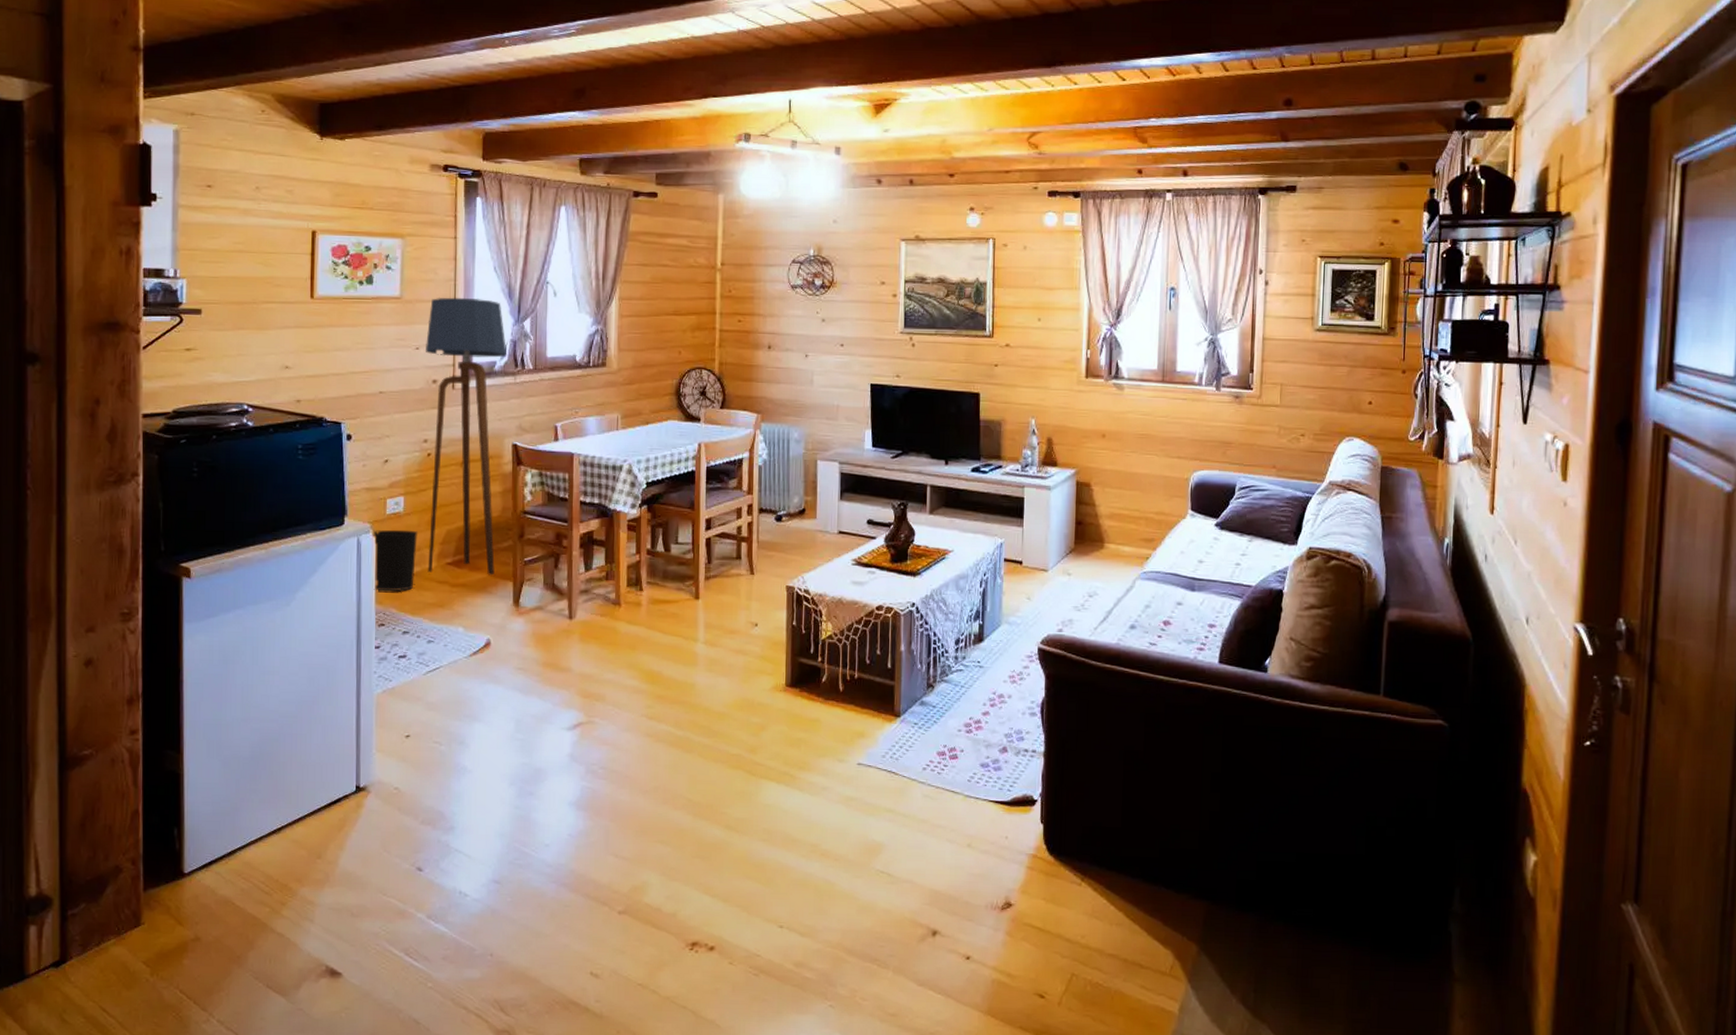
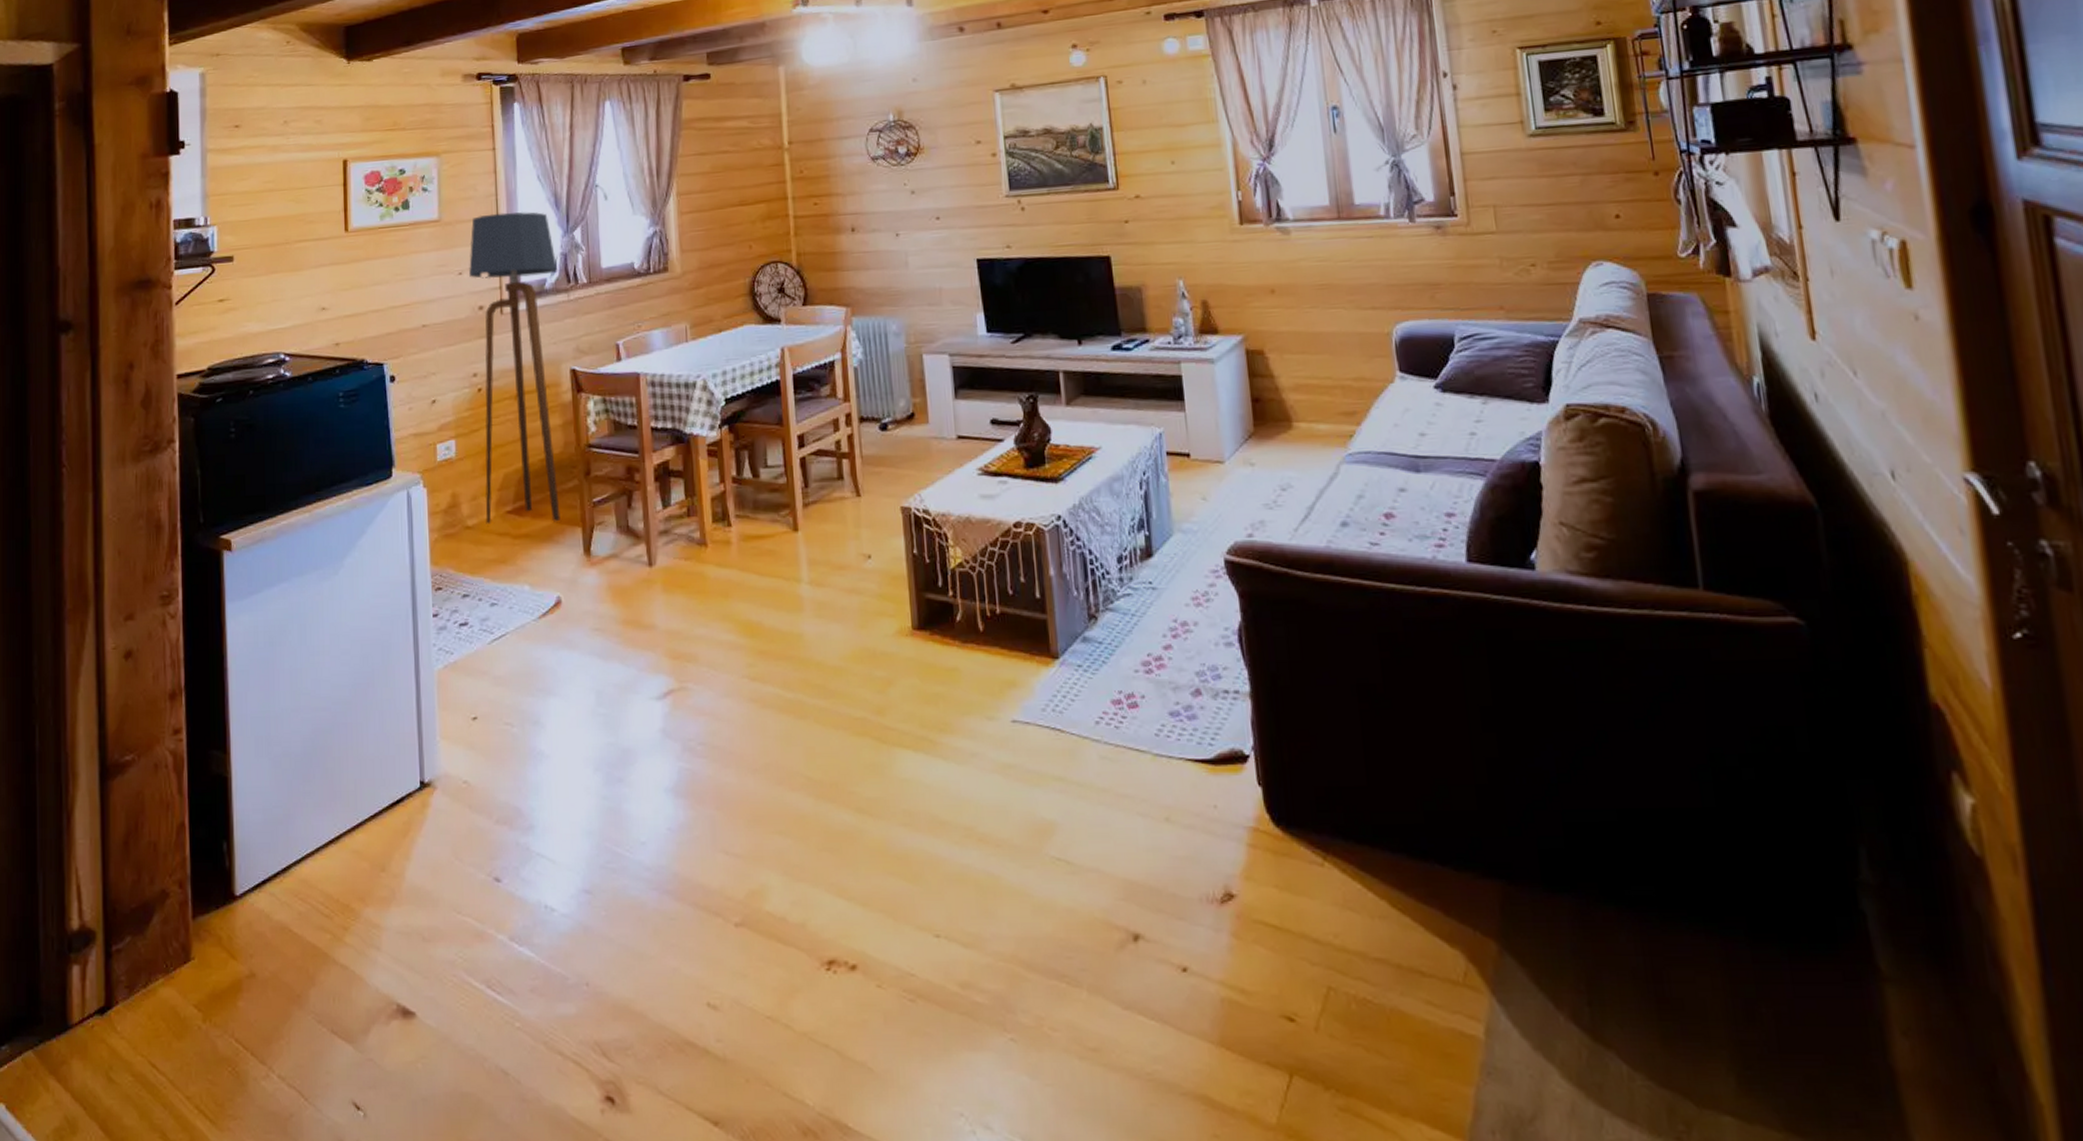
wastebasket: present [373,529,419,592] -> none [424,477,473,550]

